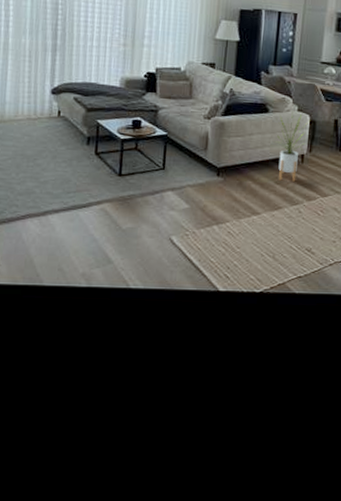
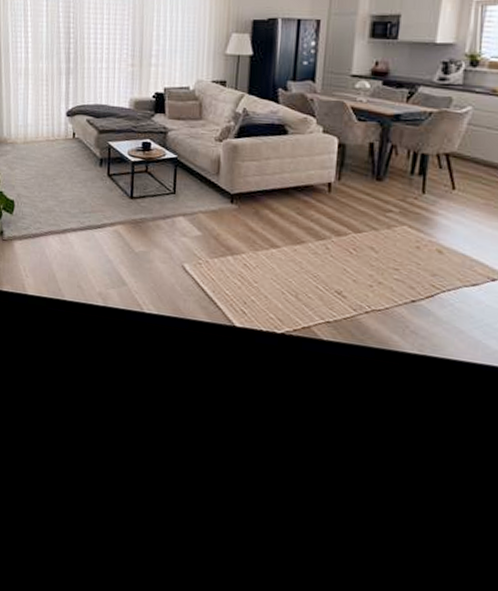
house plant: present [275,111,310,182] -> none [296,133,338,213]

